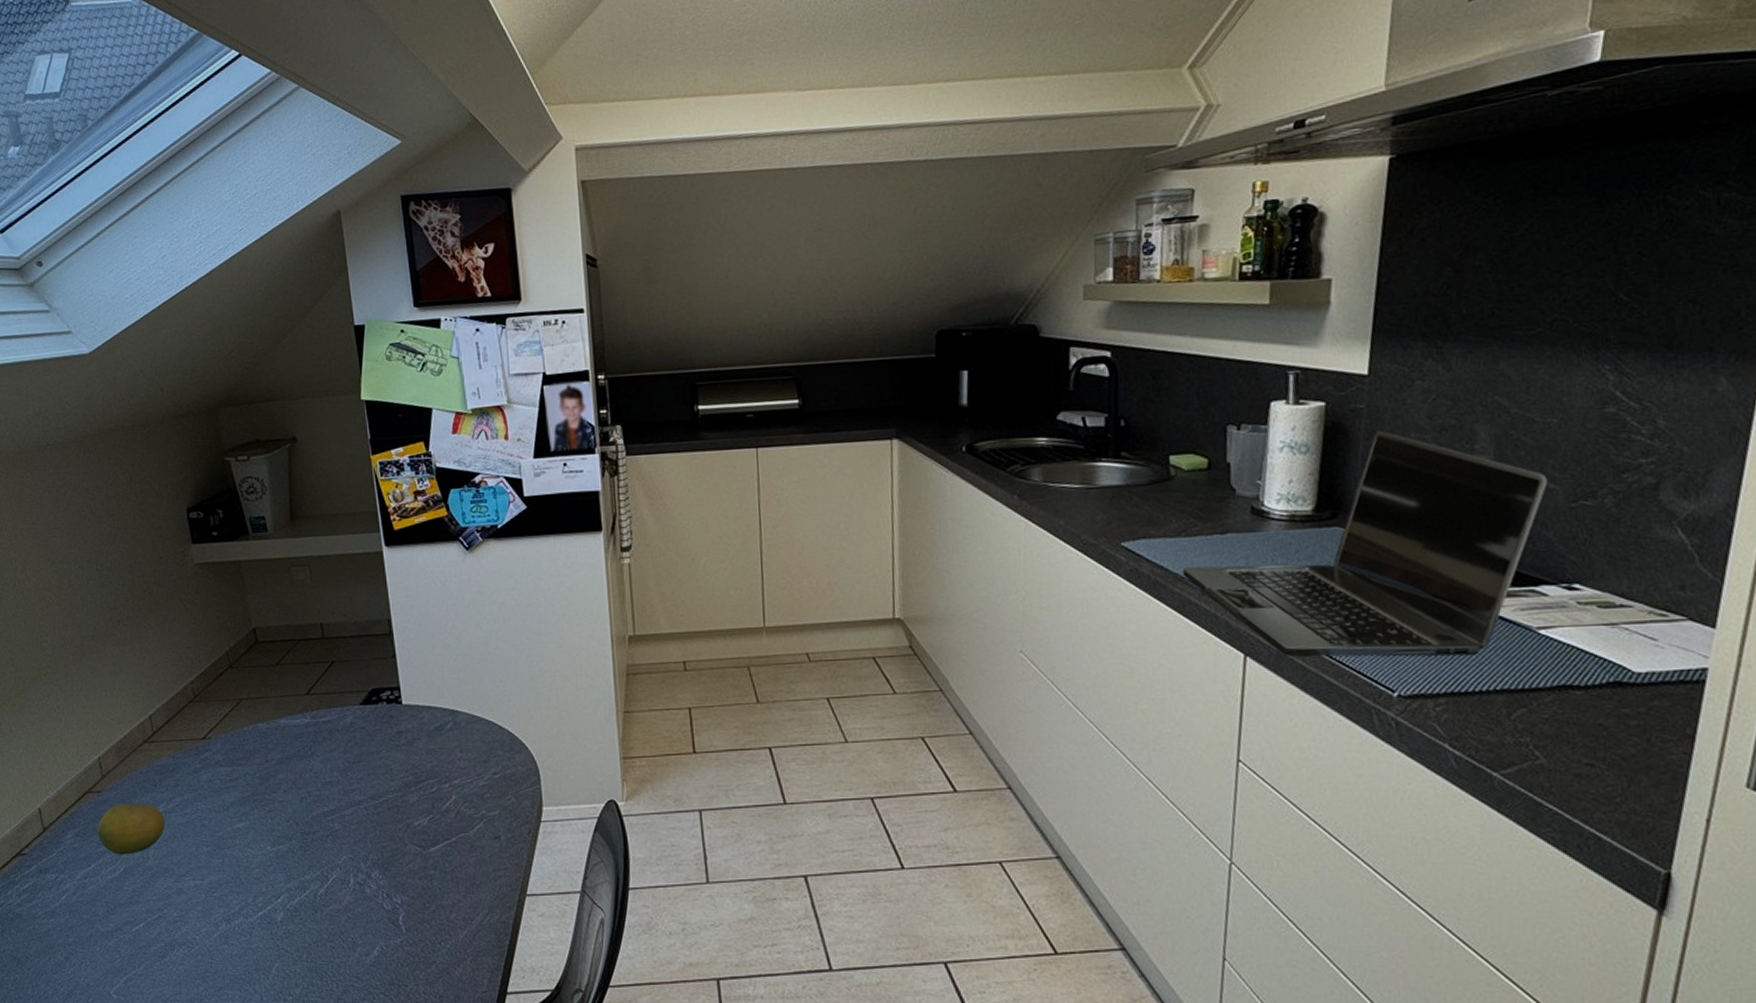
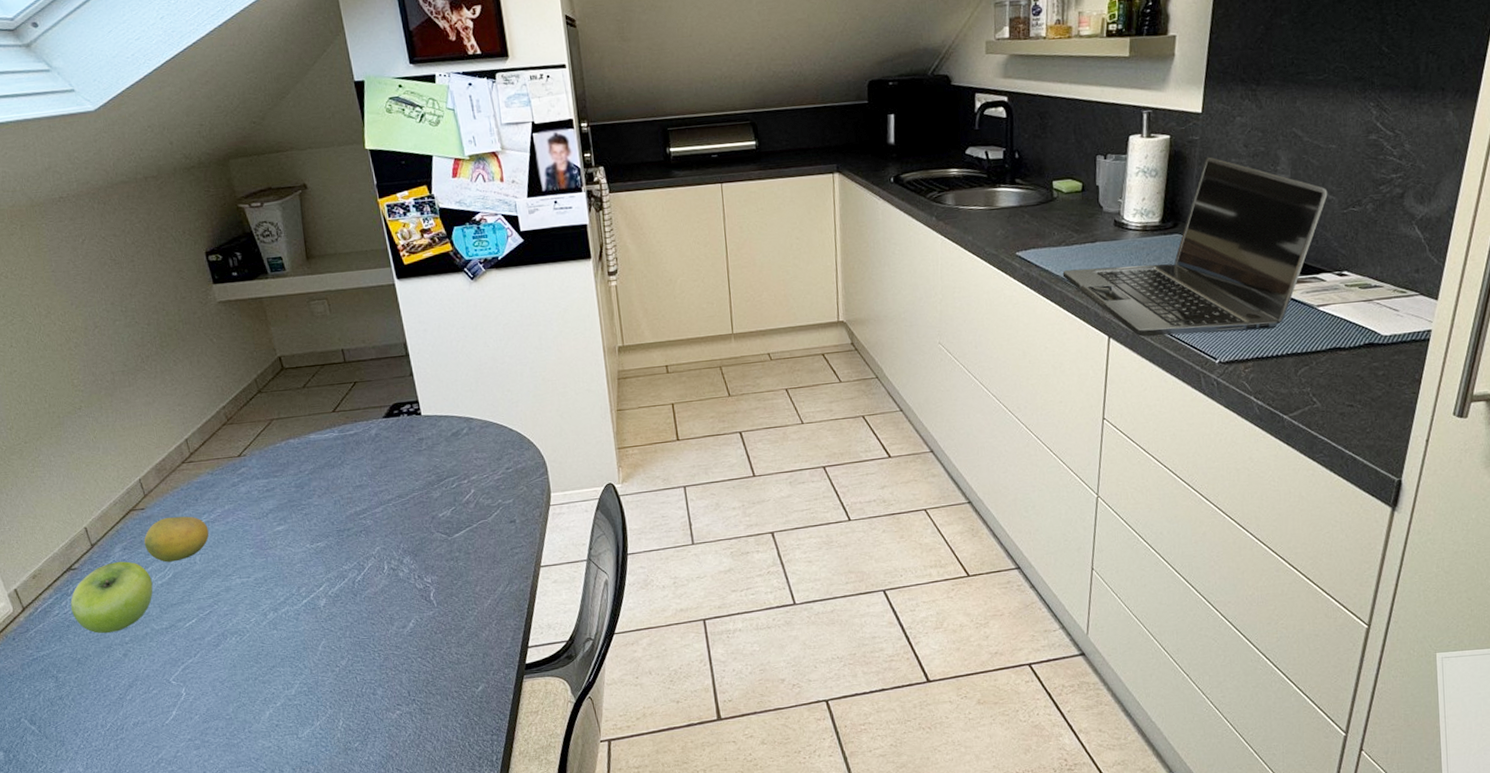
fruit: none [16,849,102,932] -> present [70,561,153,634]

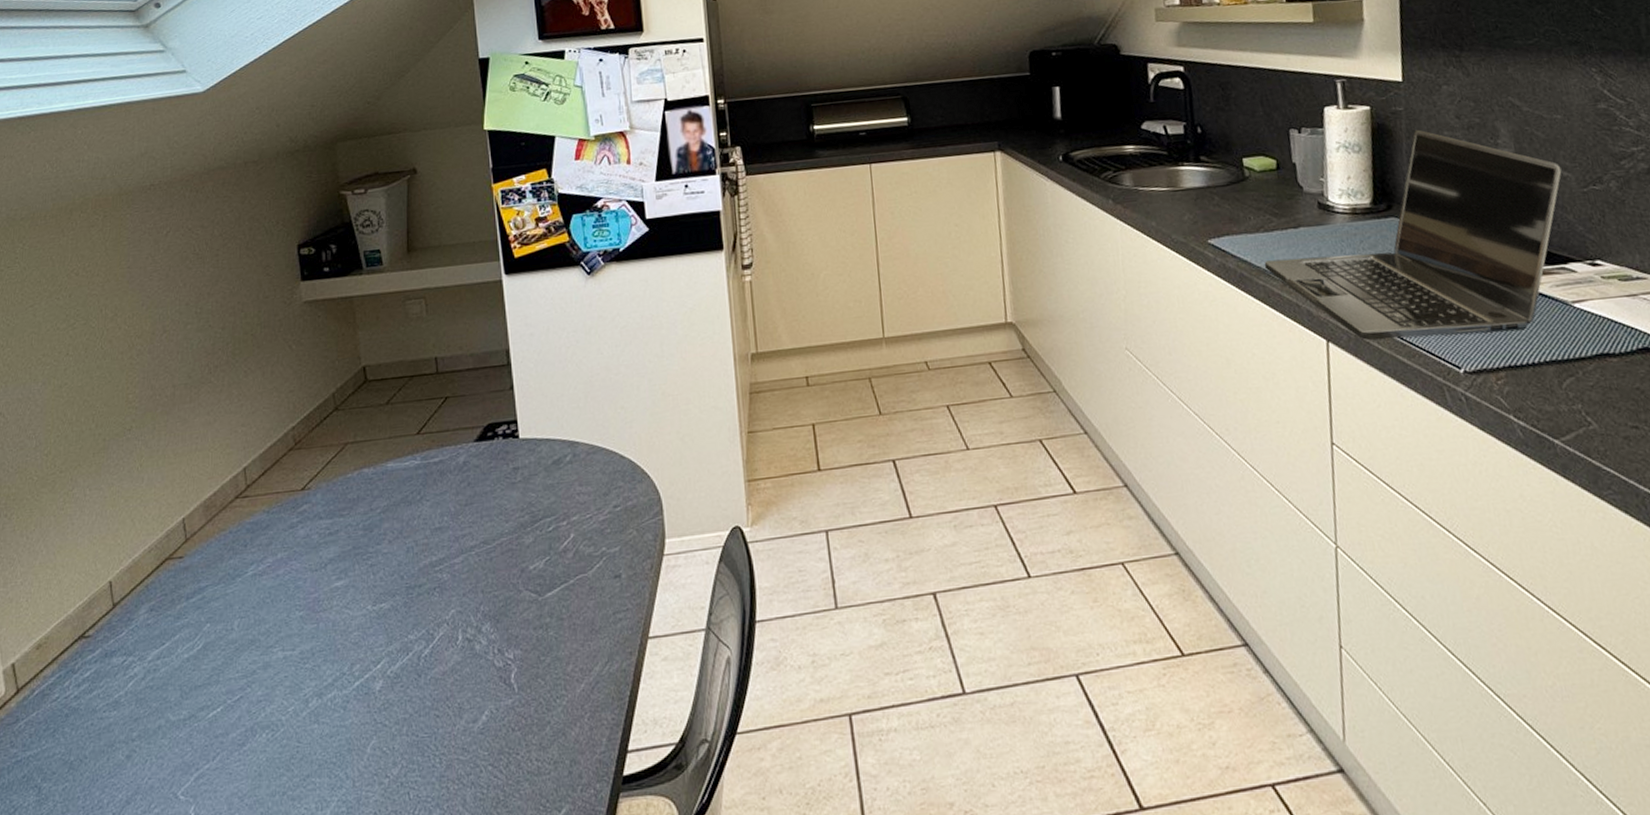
fruit: present [70,561,153,634] -> none [74,626,177,727]
fruit: present [143,516,209,563] -> none [175,567,254,629]

